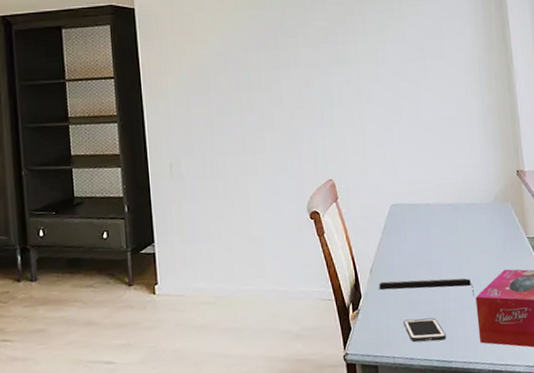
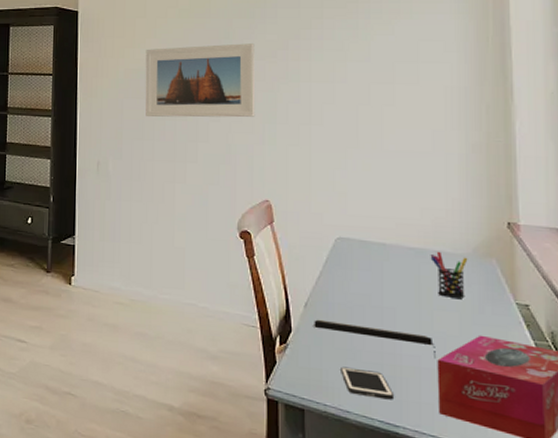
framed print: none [207,31,314,113] -> present [145,43,256,118]
pen holder: none [463,203,492,242] -> present [430,251,468,299]

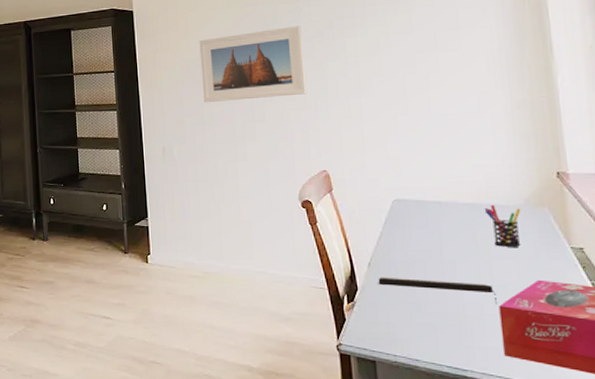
cell phone: present [341,366,395,400] -> none [407,319,461,347]

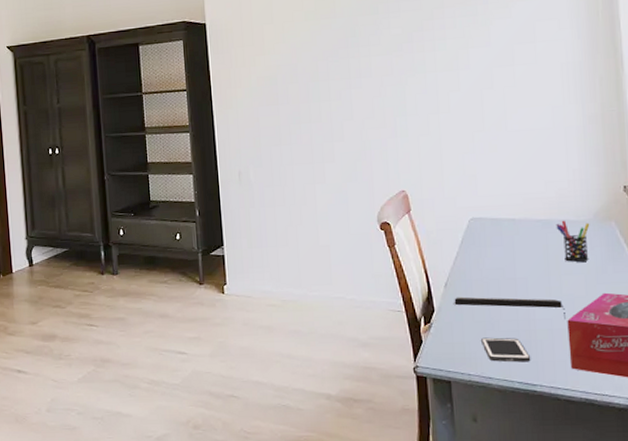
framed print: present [199,26,307,103] -> none [276,39,386,123]
cell phone: none [407,319,461,347] -> present [481,337,531,363]

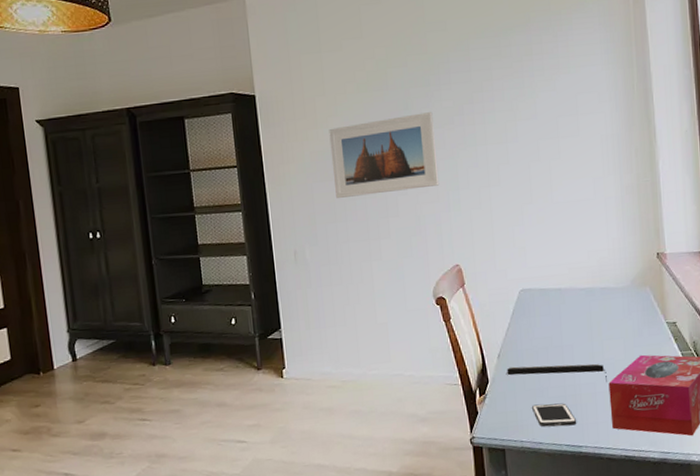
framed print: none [276,39,386,123] -> present [329,112,440,199]
pen holder: present [556,220,590,262] -> none [598,287,628,327]

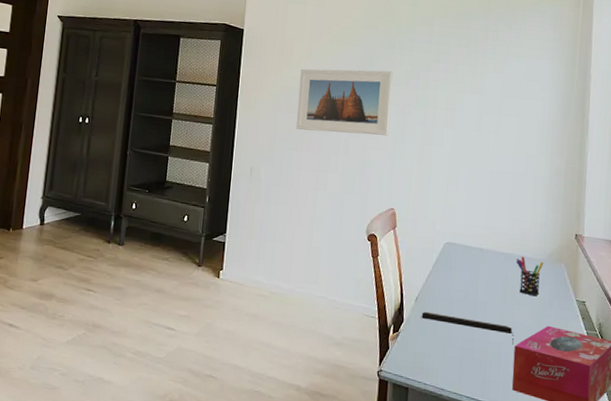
cell phone: present [532,403,577,427] -> none [440,351,480,379]
pen holder: none [598,287,628,327] -> present [516,256,544,296]

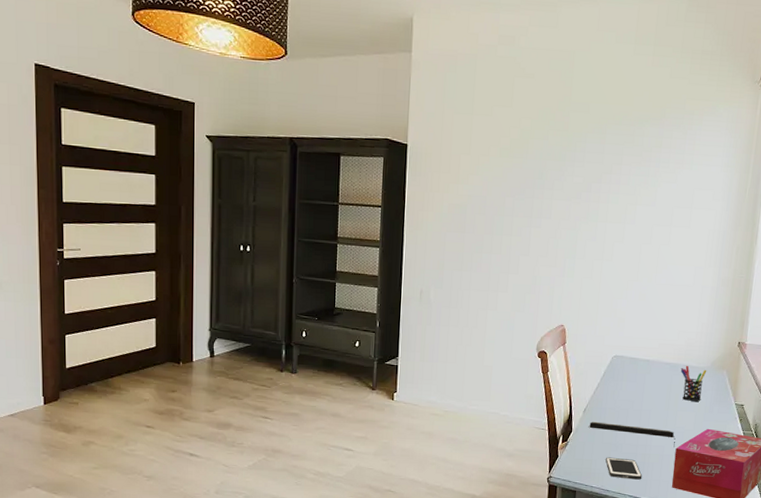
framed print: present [296,69,393,136] -> none [465,184,564,252]
cell phone: none [440,351,480,379] -> present [606,457,643,480]

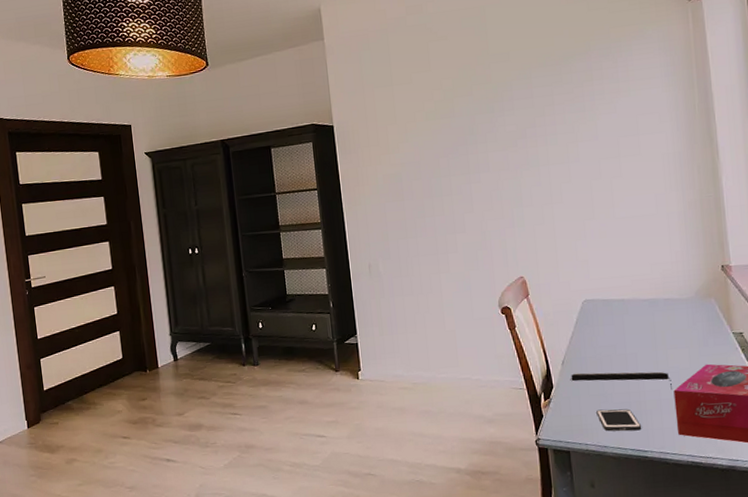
pen holder: present [680,365,707,401] -> none [661,298,692,337]

